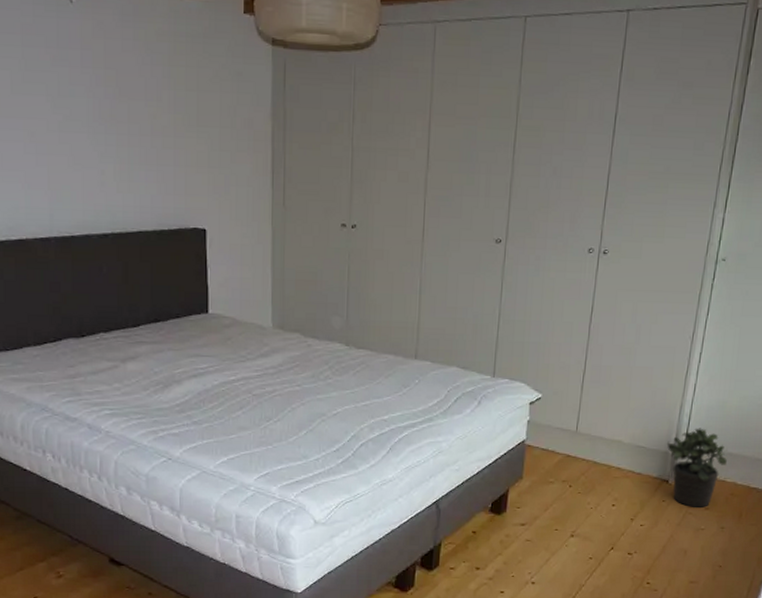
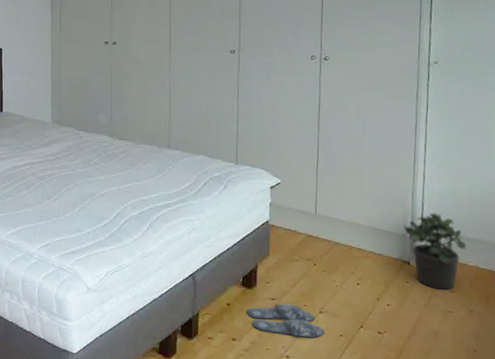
slippers: none [493,529,574,563] -> present [246,303,324,339]

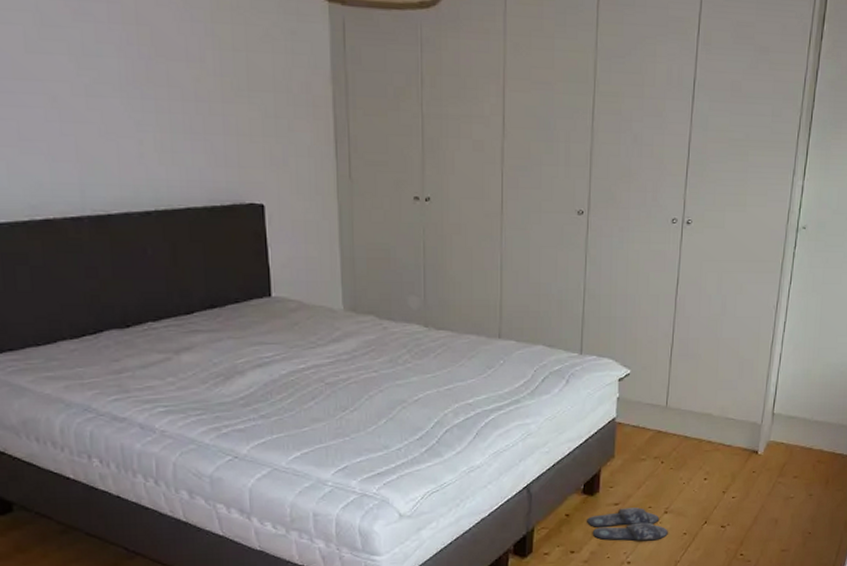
potted plant: present [403,212,466,291] -> none [755,397,813,478]

